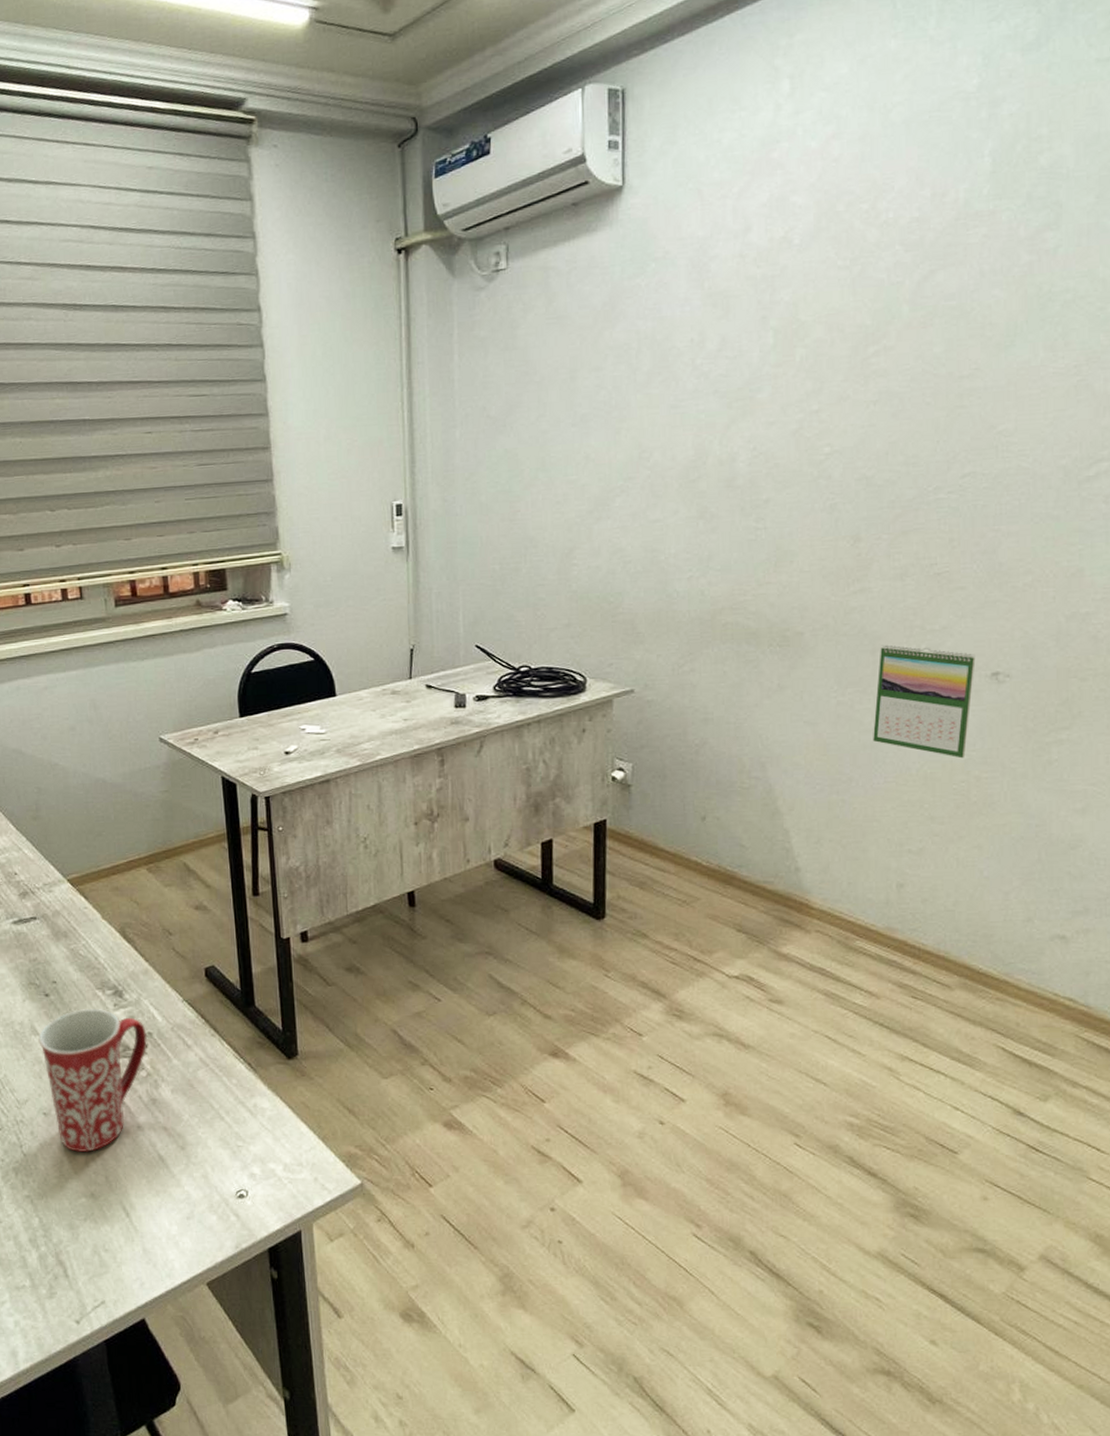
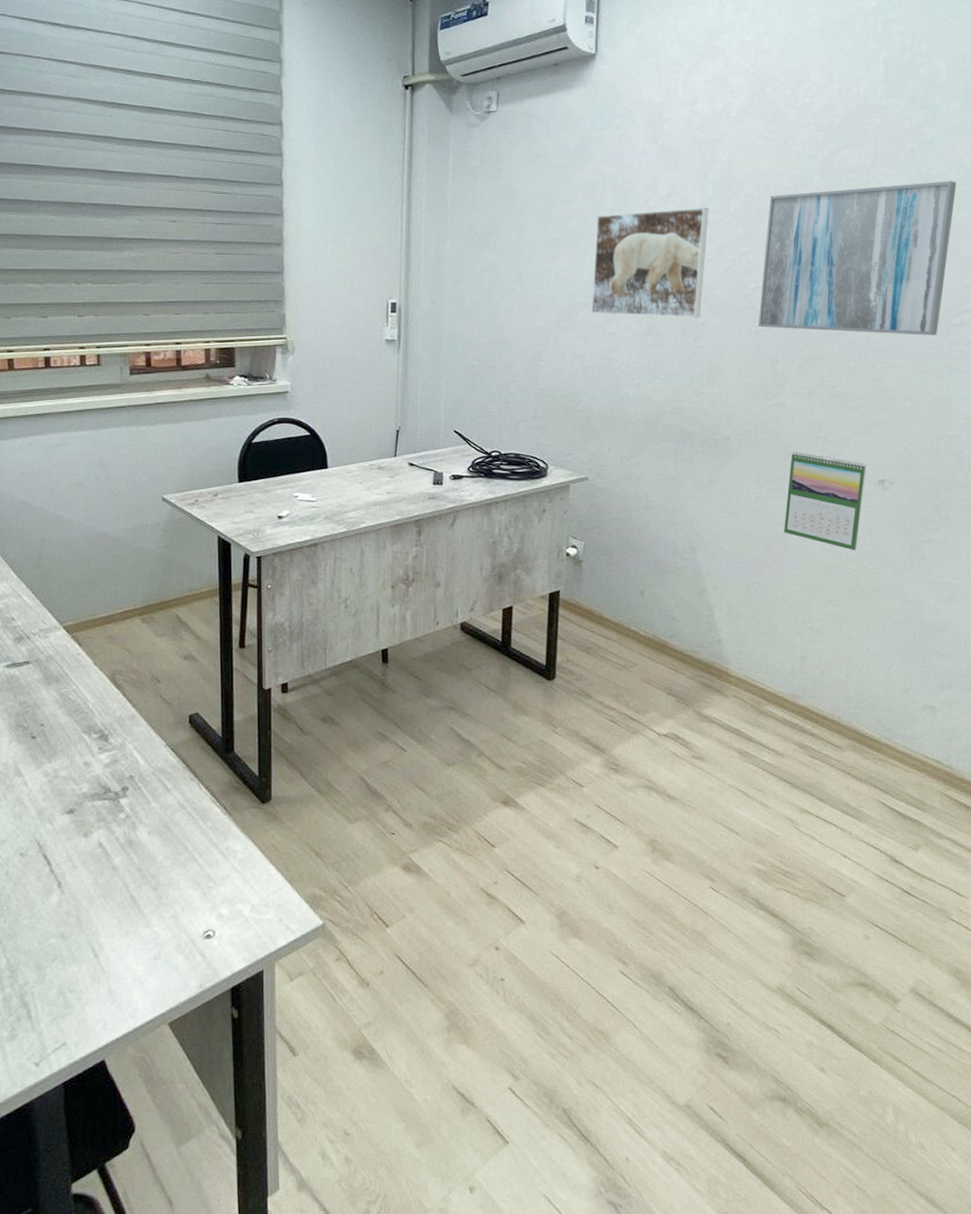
mug: present [38,1009,147,1152] -> none [22,752,128,892]
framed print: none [630,359,770,500] -> present [592,207,709,318]
wall art: none [834,297,1089,500] -> present [758,181,957,336]

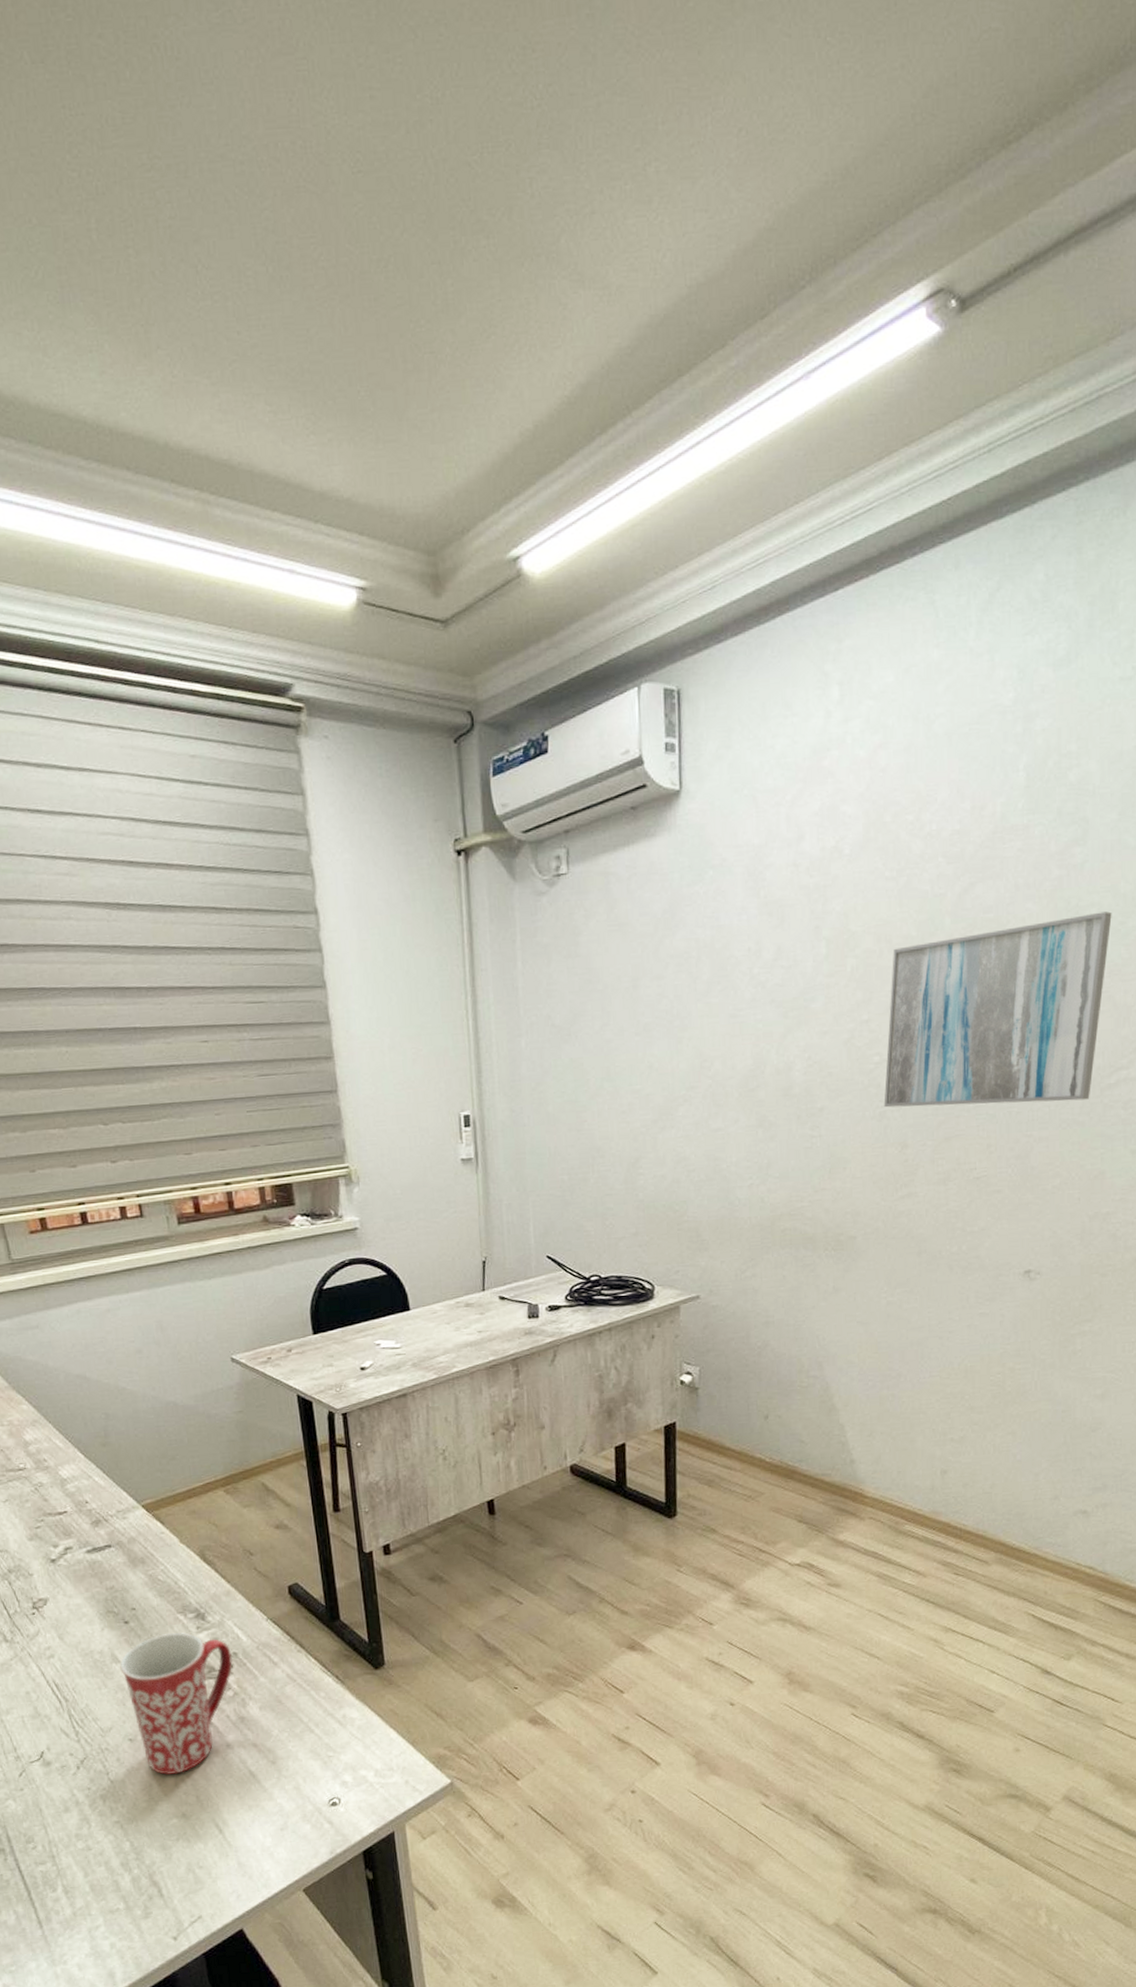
mug: none [22,752,128,892] -> present [120,1632,233,1775]
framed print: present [592,207,709,318] -> none [692,969,823,1109]
calendar: present [784,451,866,551] -> none [919,1246,1010,1352]

